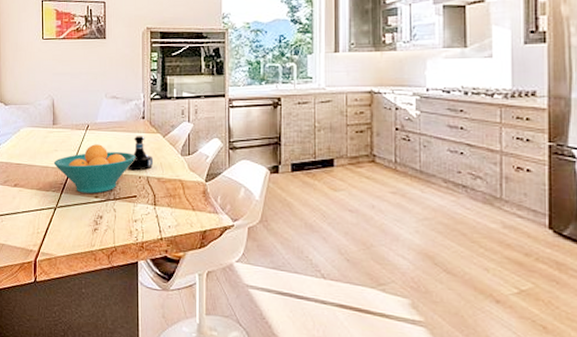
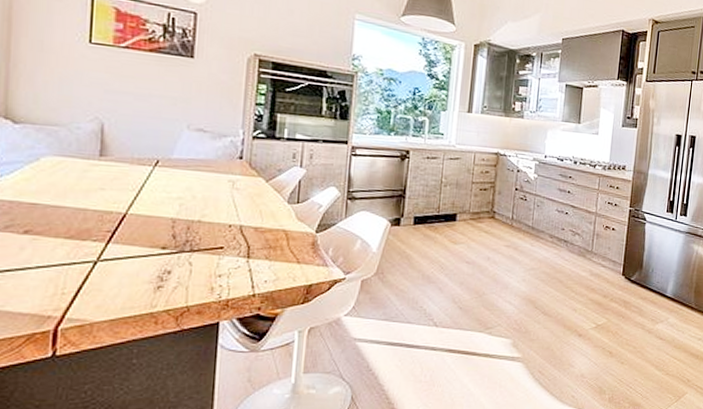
fruit bowl: present [53,144,136,194] -> none [96,184,226,244]
tequila bottle: present [127,136,154,171] -> none [213,178,251,219]

